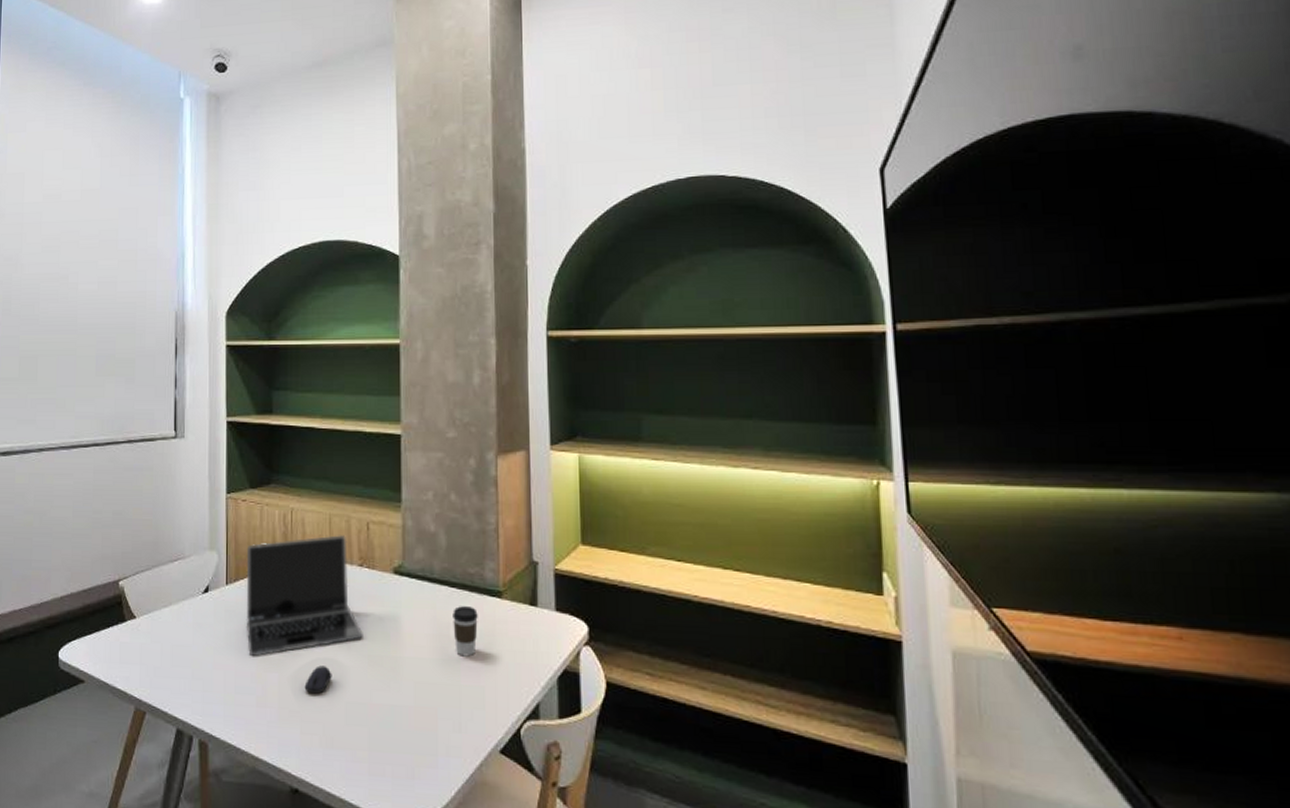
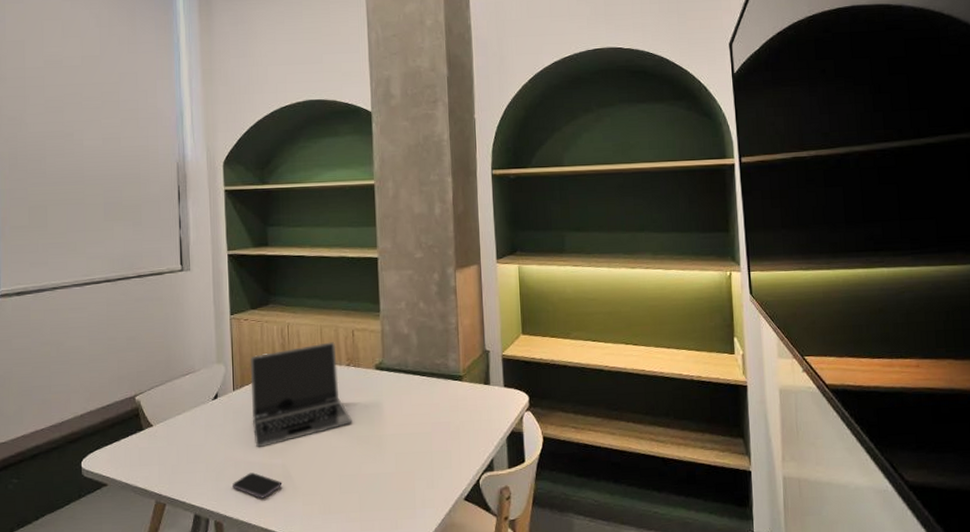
smartphone: none [221,686,277,720] -> present [233,472,281,499]
computer mouse: present [304,665,332,694] -> none [304,448,328,472]
coffee cup: present [453,606,478,657] -> none [424,390,444,429]

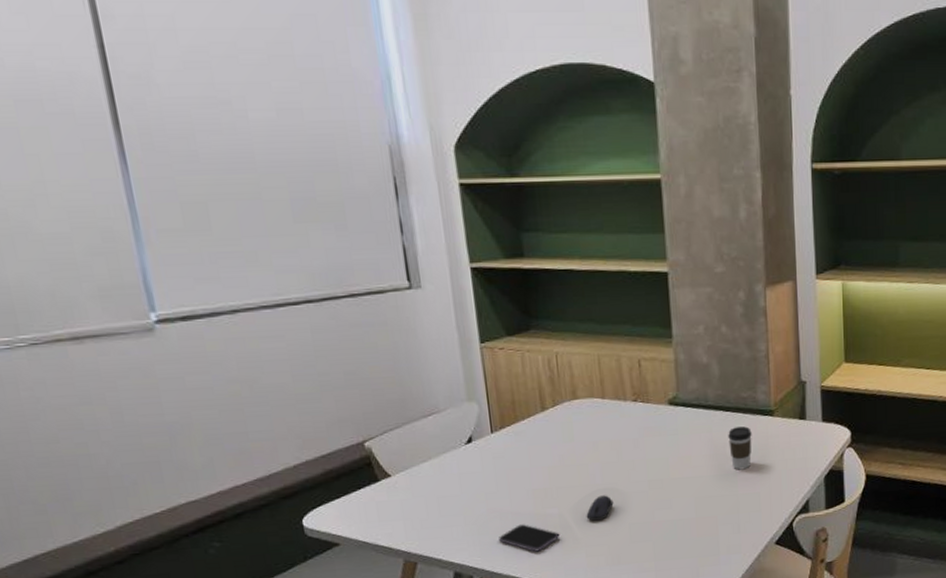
laptop: present [250,342,352,448] -> none [510,374,642,497]
computer mouse: none [304,448,328,472] -> present [586,495,614,521]
coffee cup: none [424,390,444,429] -> present [728,426,752,470]

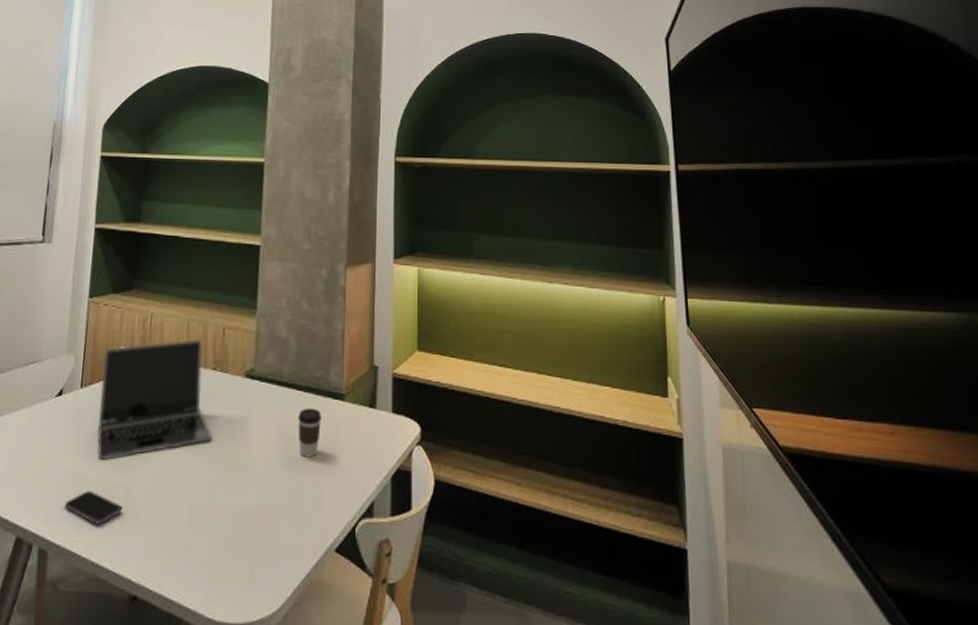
laptop: none [510,374,642,497] -> present [97,339,212,461]
computer mouse: present [586,495,614,521] -> none [151,468,179,497]

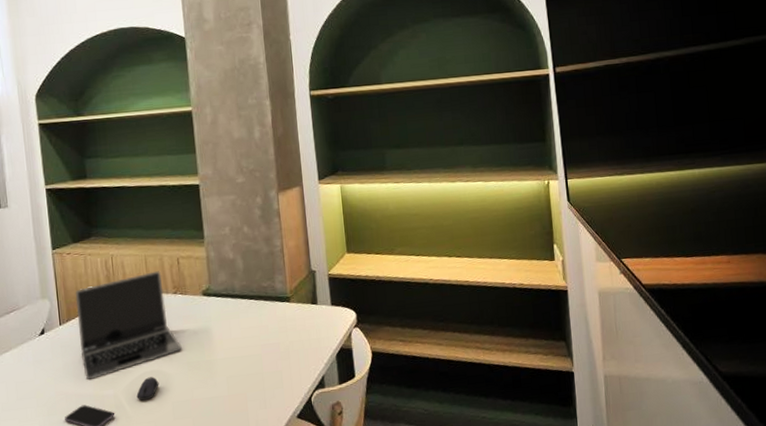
computer mouse: none [151,468,179,497] -> present [136,377,159,400]
coffee cup: present [298,408,322,458] -> none [252,312,273,351]

